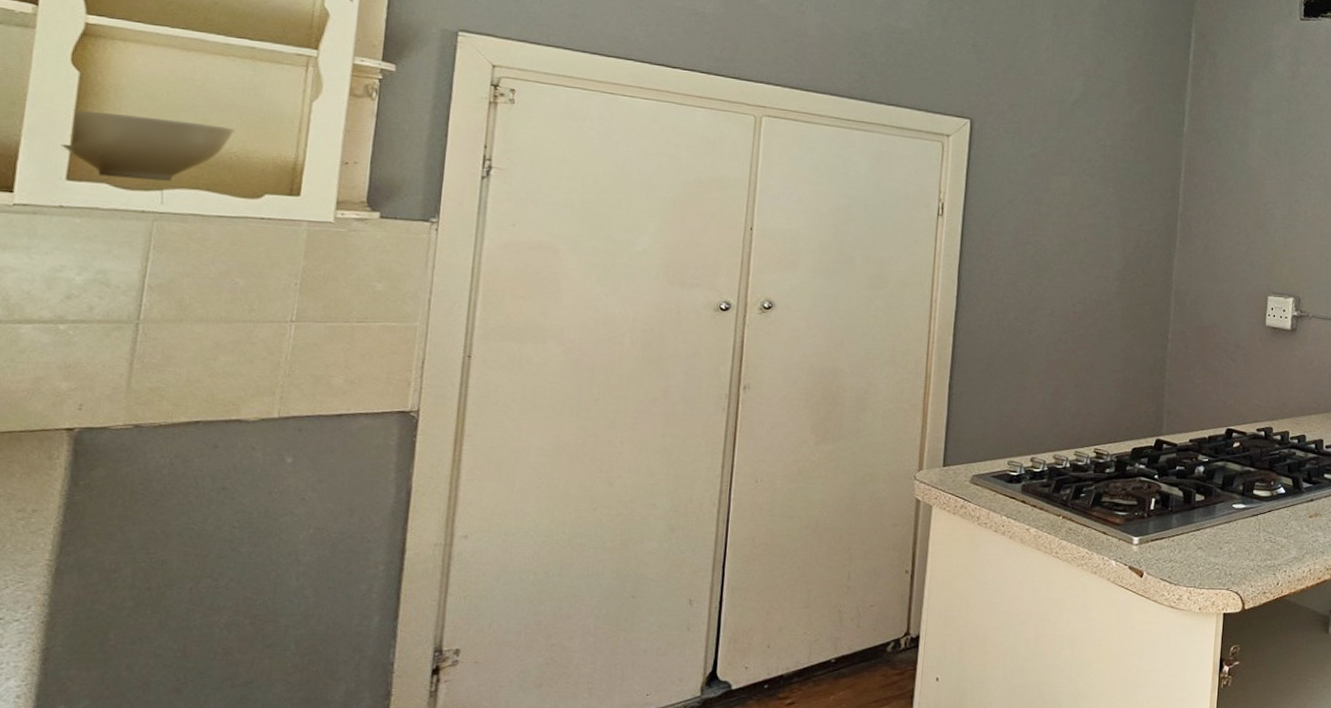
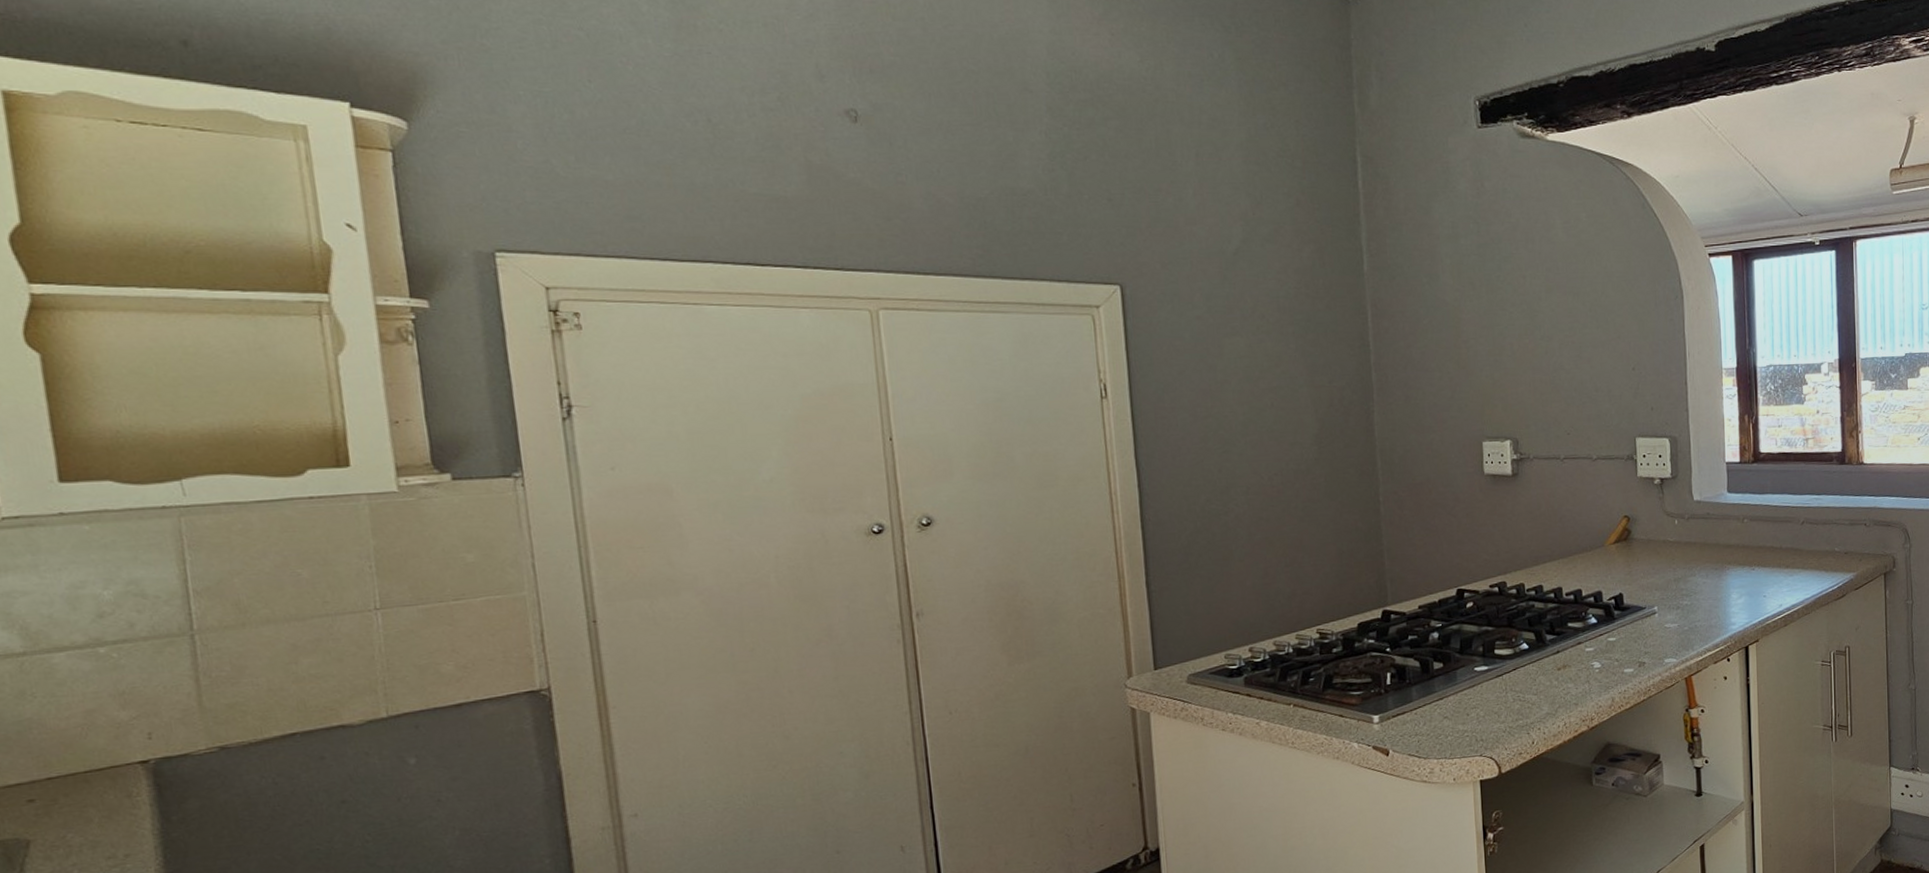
bowl: present [60,109,235,181] -> none [40,396,251,473]

